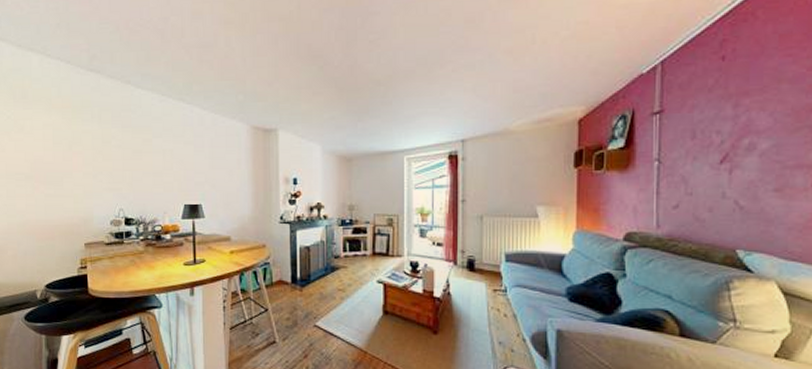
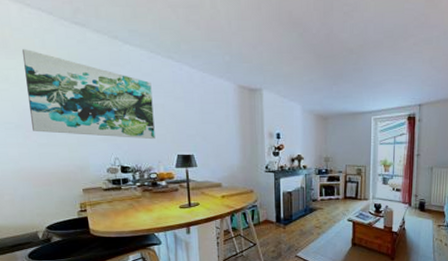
wall art: none [38,99,162,188] -> present [21,49,155,140]

